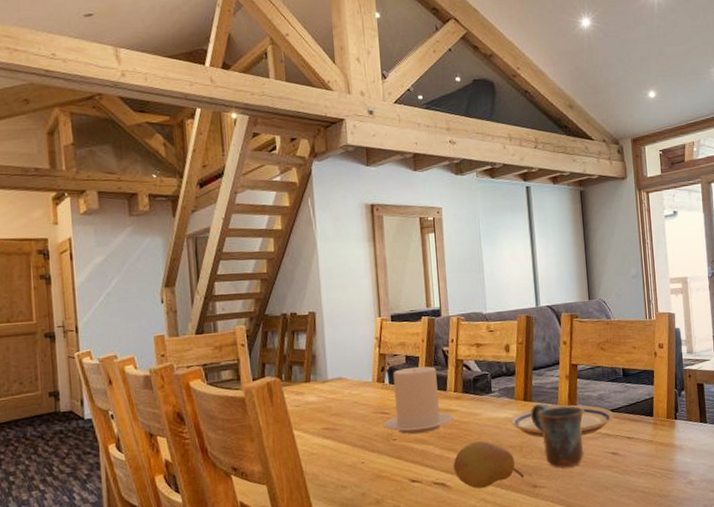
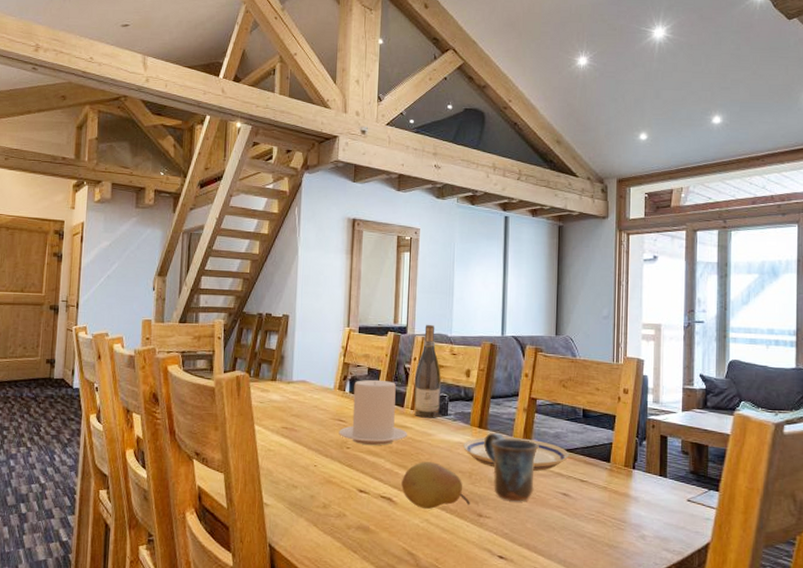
wine bottle: none [454,303,484,399] -> present [413,324,442,418]

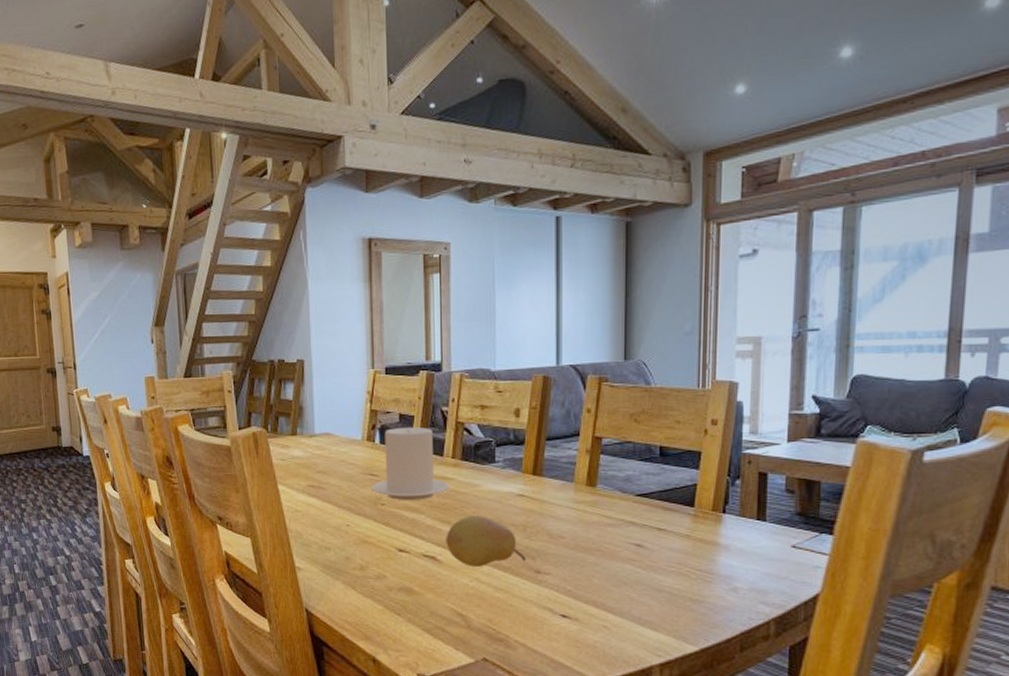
wine bottle: present [413,324,442,418] -> none [454,358,487,467]
plate: present [463,437,569,471] -> none [515,484,643,520]
mug: present [484,432,539,501] -> none [540,479,606,554]

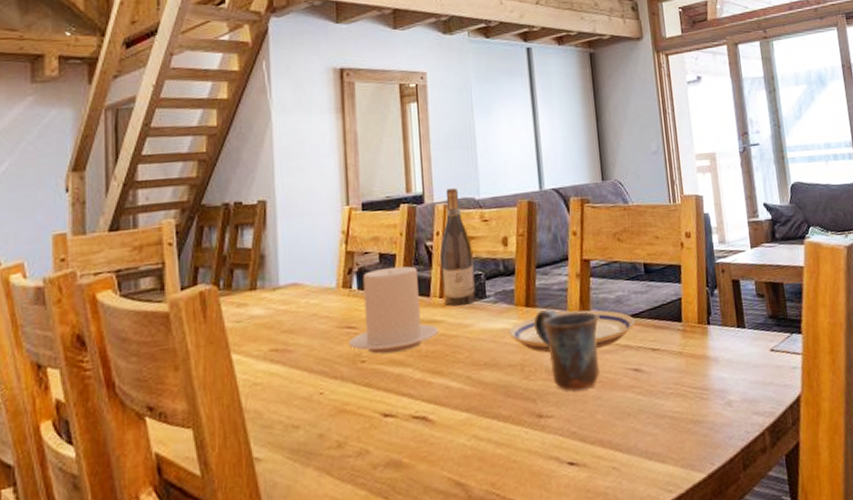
fruit: present [446,516,526,567] -> none [437,359,526,422]
wine bottle: none [454,358,487,467] -> present [439,187,476,306]
plate: none [515,484,643,520] -> present [510,310,635,353]
mug: none [540,479,606,554] -> present [534,308,600,391]

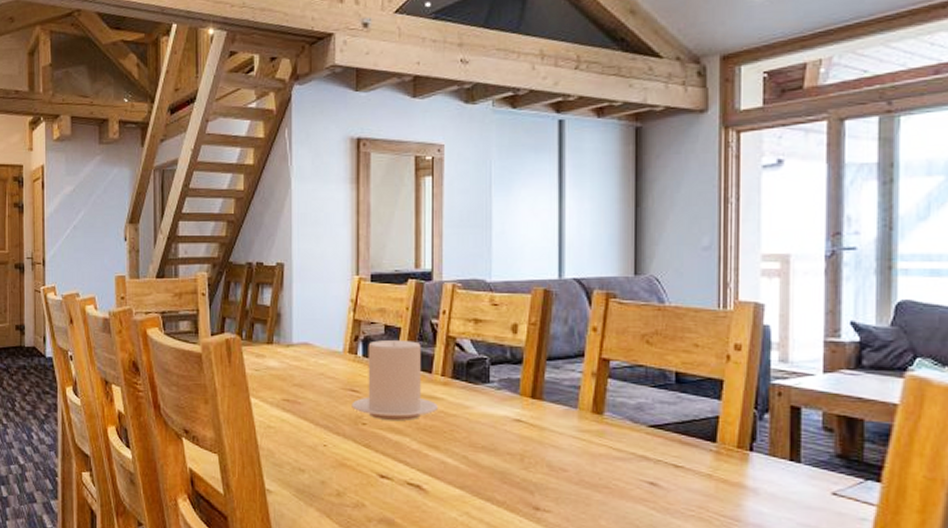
wine bottle: present [439,187,476,306] -> none [444,267,480,387]
plate: present [510,310,635,353] -> none [512,410,657,453]
mug: present [534,308,600,391] -> none [539,403,614,491]

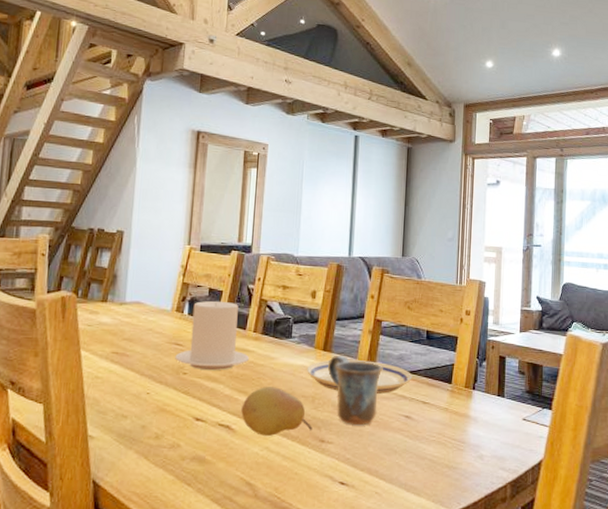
fruit: none [433,441,523,499] -> present [241,387,312,436]
plate: none [512,410,657,453] -> present [307,360,412,394]
mug: none [539,403,614,491] -> present [328,355,383,425]

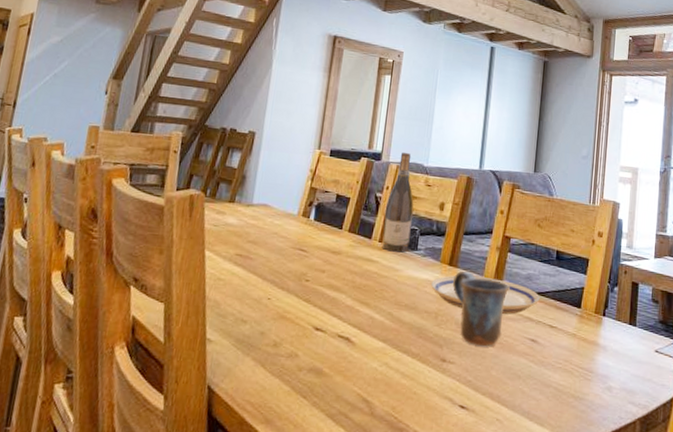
candle: present [175,300,250,370] -> none [298,207,374,279]
fruit: present [241,387,312,436] -> none [362,299,434,351]
wine bottle: none [256,243,287,341] -> present [382,152,414,253]

